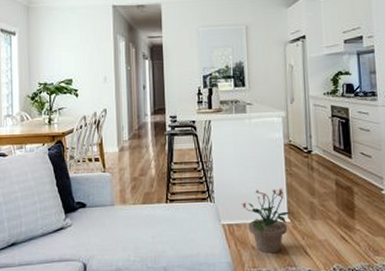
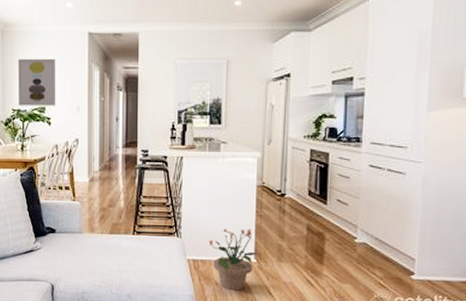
wall art: none [44,31,83,79] -> present [18,58,56,106]

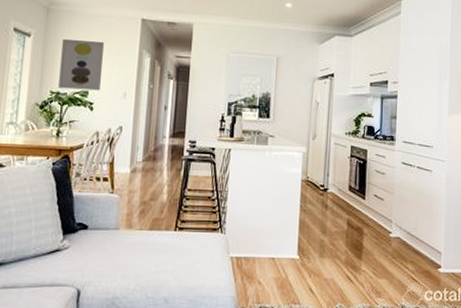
potted plant: present [208,229,259,291] -> none [253,224,302,290]

